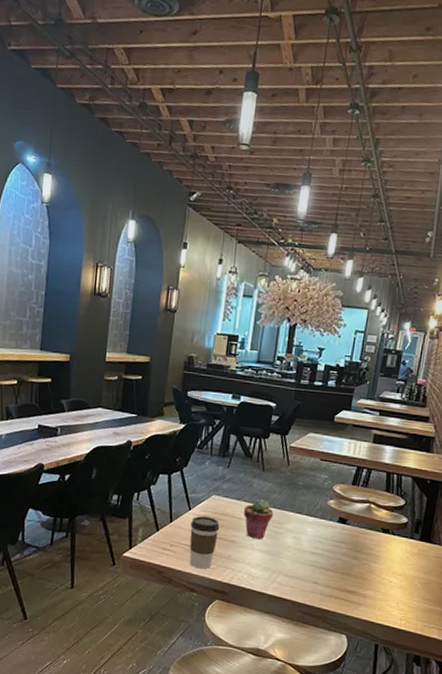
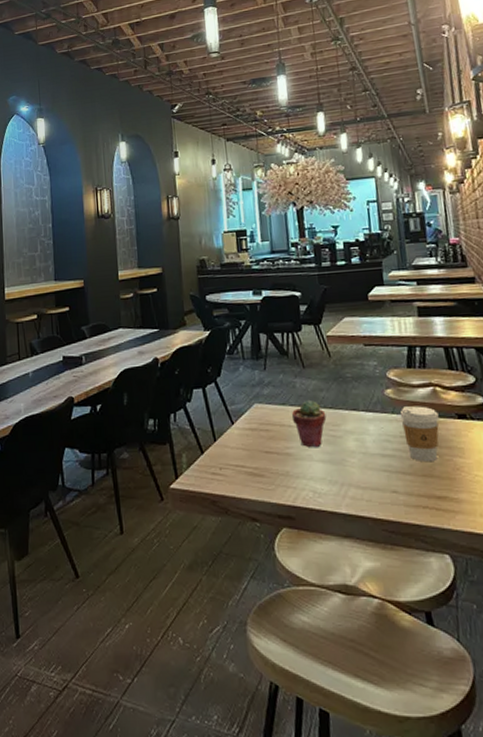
coffee cup: present [190,515,220,569] -> none [236,428,270,492]
coffee cup: none [335,516,367,563] -> present [399,406,439,461]

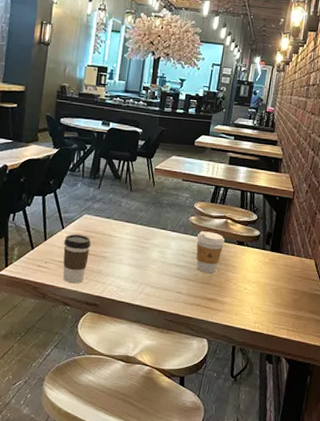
coffee cup: none [236,428,270,492] -> present [63,234,91,284]
potted succulent: present [291,399,327,448] -> none [113,216,141,255]

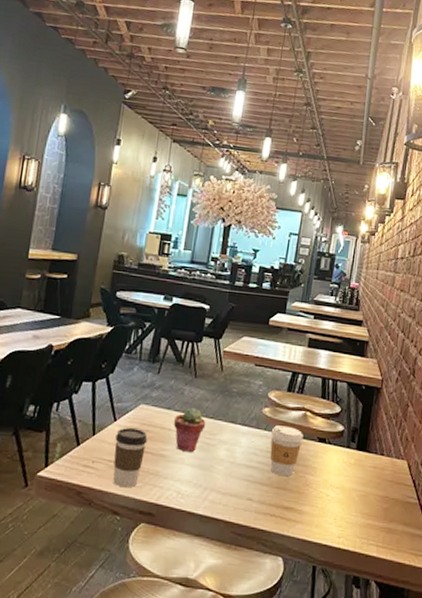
potted succulent: none [113,216,141,255] -> present [173,407,206,453]

